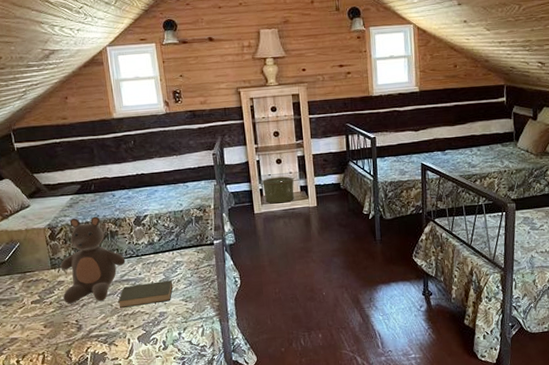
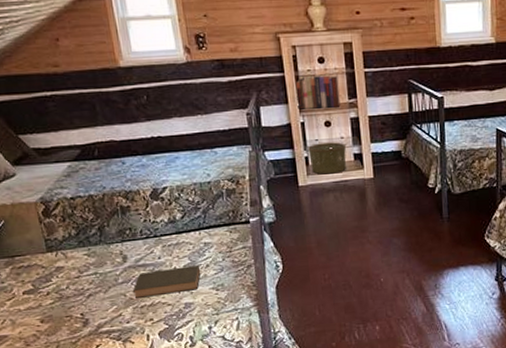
teddy bear: present [60,216,126,304] -> none [58,188,141,295]
books: none [253,120,289,150] -> present [296,74,340,110]

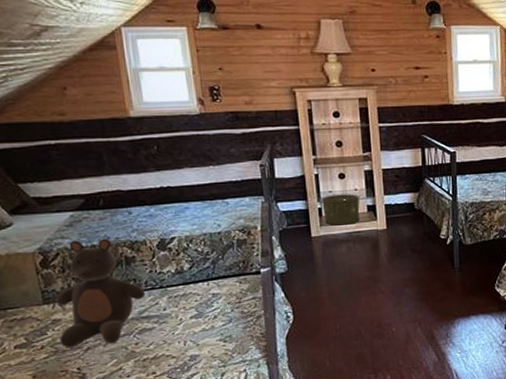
teddy bear: none [58,188,141,295] -> present [56,238,146,348]
book: present [133,265,201,298] -> none [135,317,208,351]
books: present [296,74,340,110] -> none [311,128,355,162]

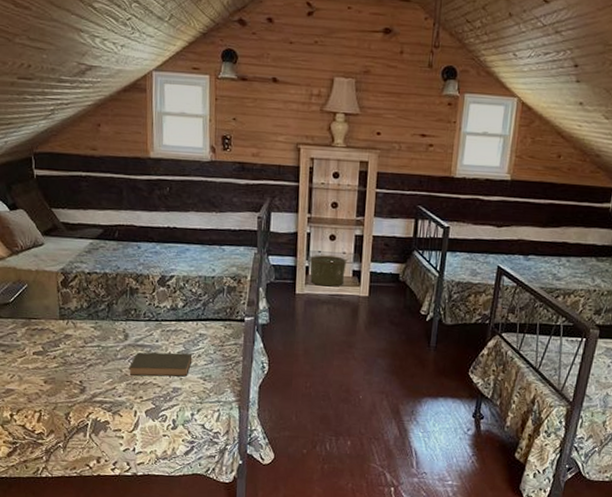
teddy bear: present [56,238,146,348] -> none [68,266,143,365]
book: none [135,317,208,351] -> present [129,352,193,377]

